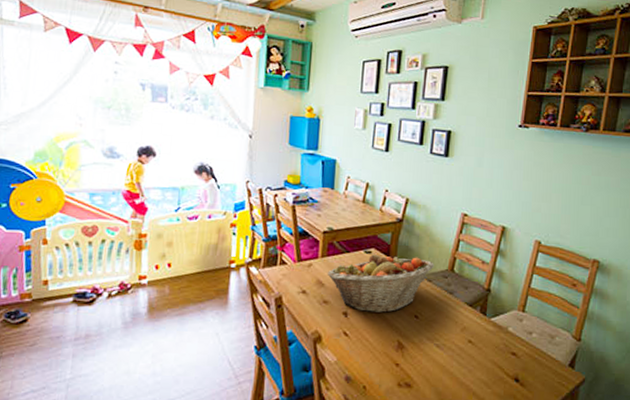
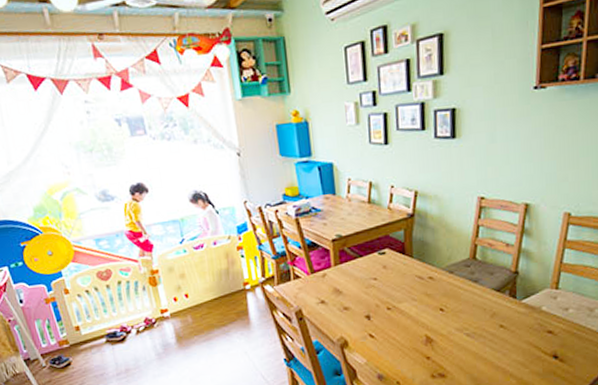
fruit basket: present [327,254,434,313] -> none [342,250,454,313]

